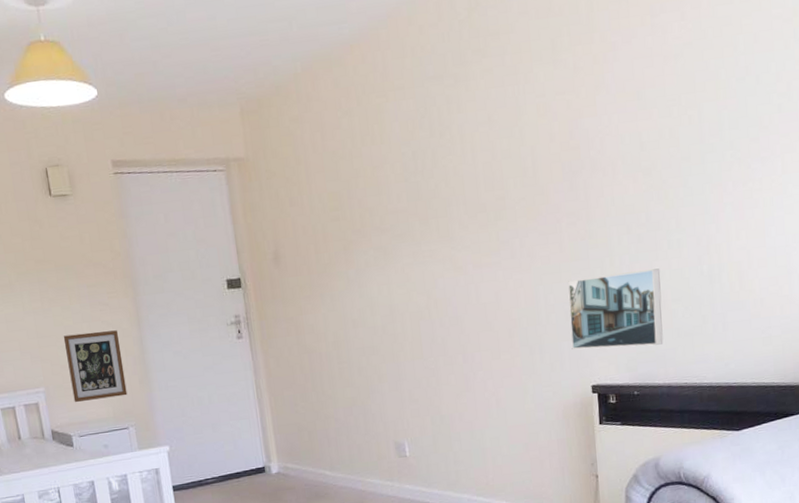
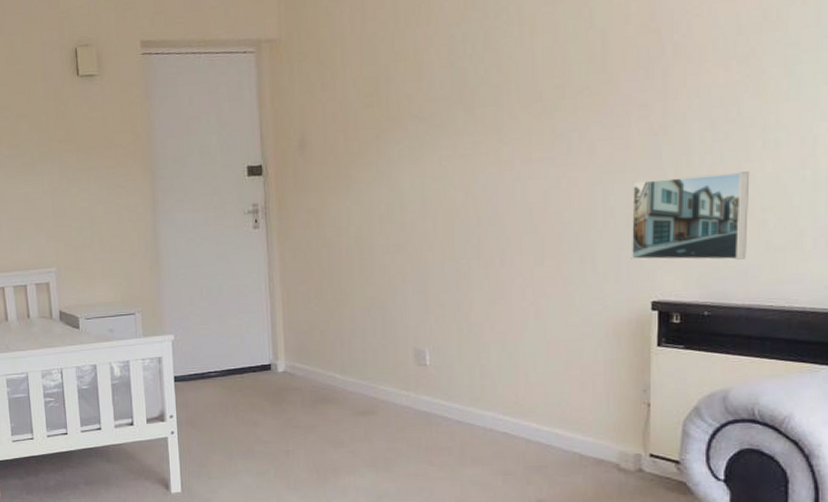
picture frame: present [63,330,128,403] -> none [78,214,137,285]

